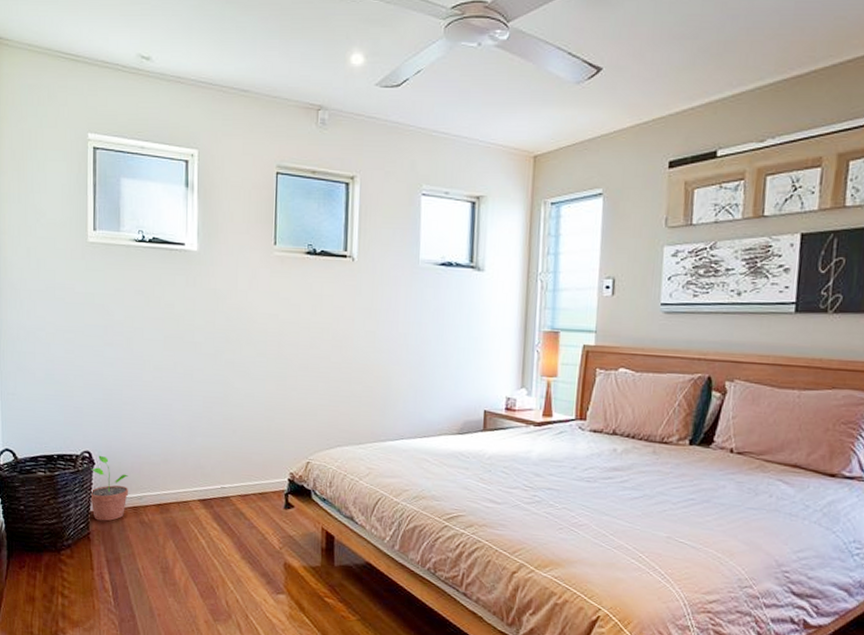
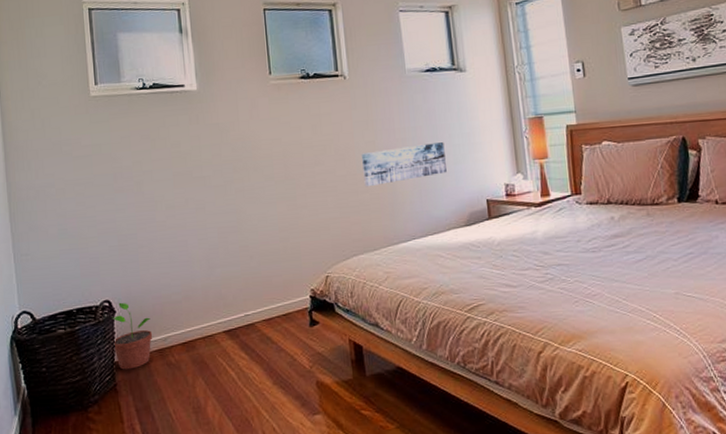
wall art: none [358,342,449,379] -> present [361,142,447,187]

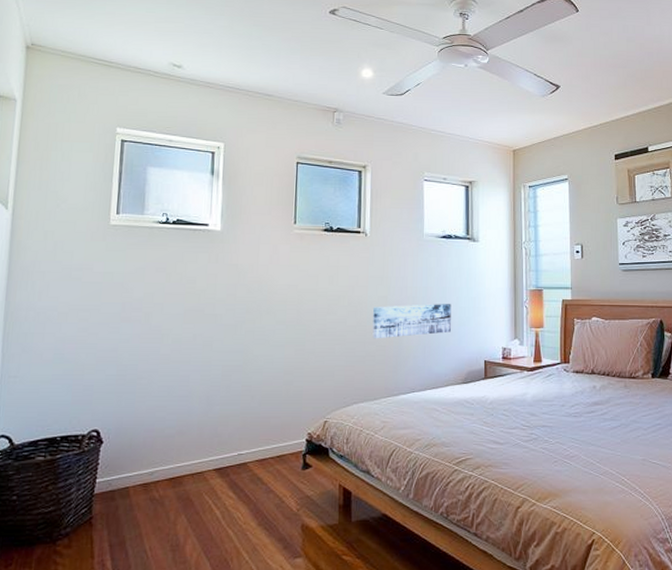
potted plant: present [112,302,153,370] -> none [94,433,140,503]

